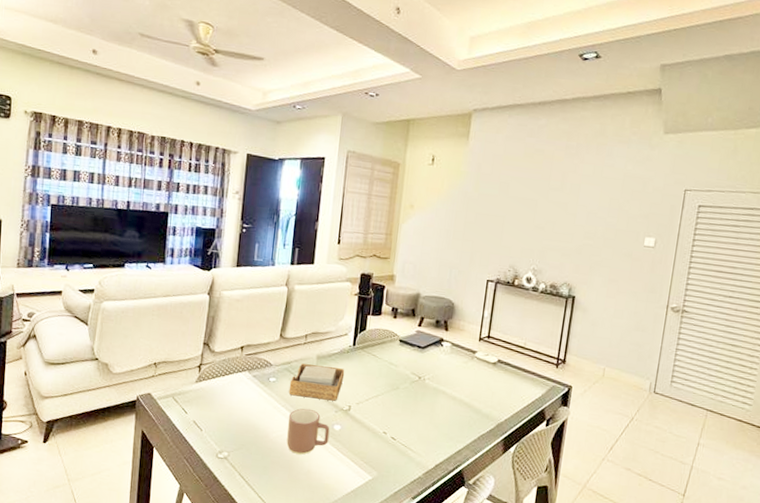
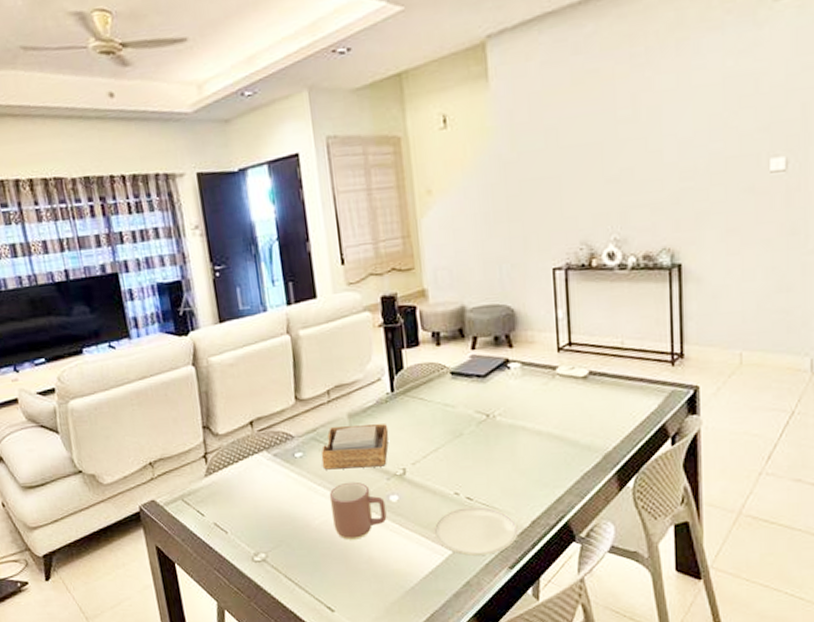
plate: none [361,444,425,485] -> present [433,507,518,556]

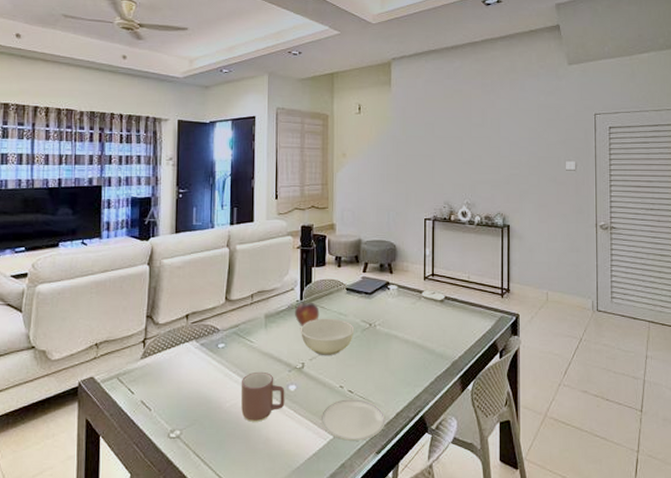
napkin holder: present [321,423,389,470] -> none [239,324,295,360]
fruit: none [386,393,419,425] -> present [295,302,320,326]
bowl: none [395,411,467,458] -> present [300,318,355,355]

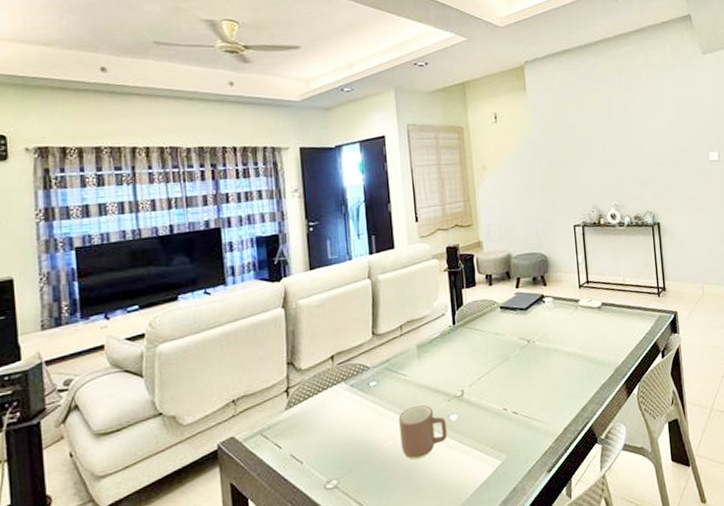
fruit: present [295,302,320,326] -> none [448,325,475,352]
bowl: present [300,318,355,355] -> none [455,339,513,380]
plate: present [320,399,385,441] -> none [486,419,554,464]

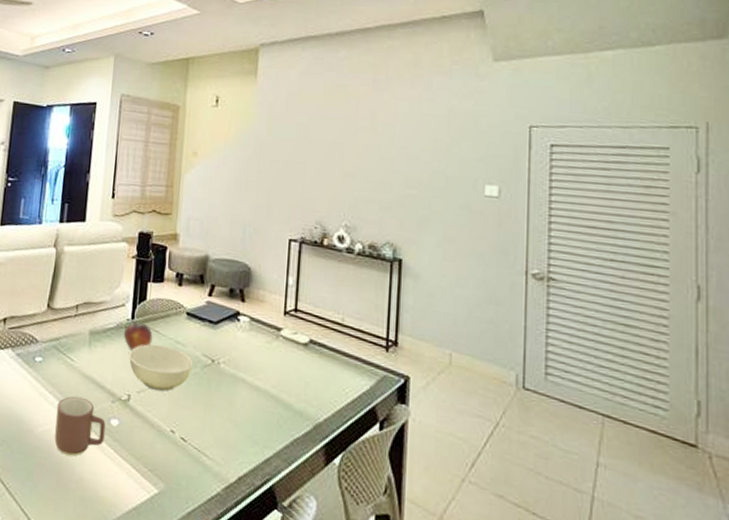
fruit: none [448,325,475,352] -> present [124,321,153,351]
bowl: none [455,339,513,380] -> present [128,344,194,391]

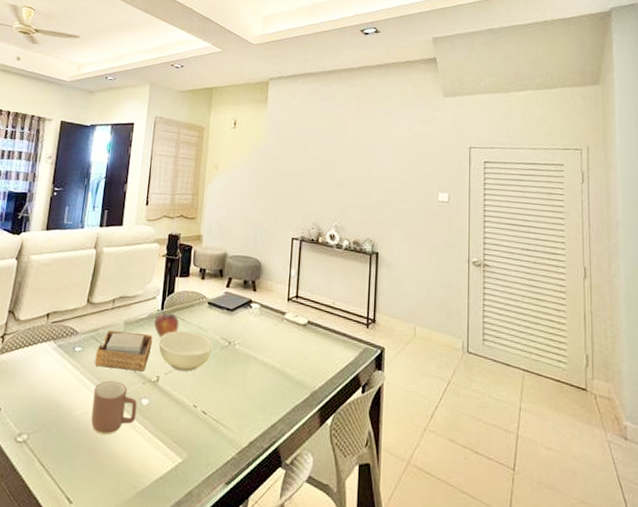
napkin holder: none [57,340,123,388] -> present [94,330,153,372]

